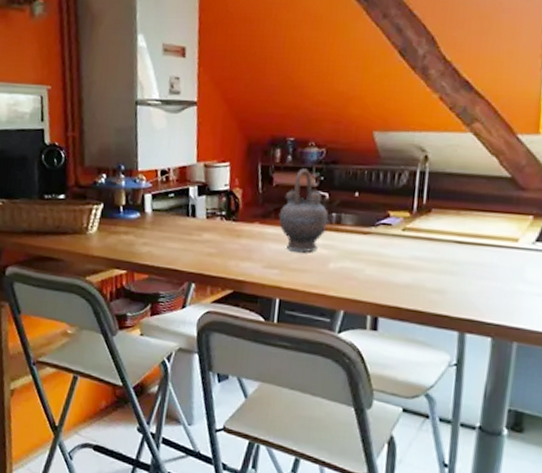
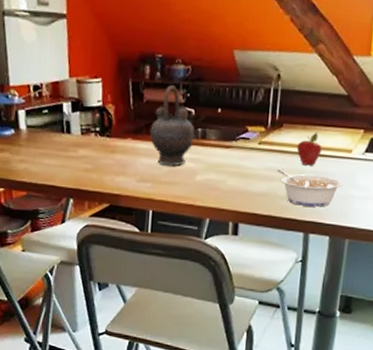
legume: none [425,258,509,303] -> present [277,168,343,207]
fruit: none [448,218,480,256] -> present [296,132,322,166]

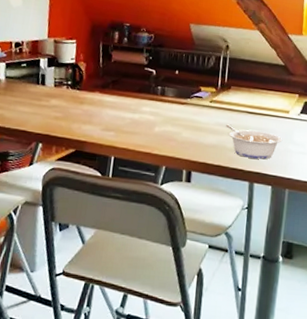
teapot: present [149,85,196,166] -> none [115,49,156,118]
fruit: present [296,132,322,166] -> none [242,94,264,123]

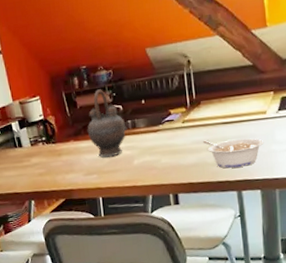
teapot: none [115,49,156,118] -> present [87,89,128,158]

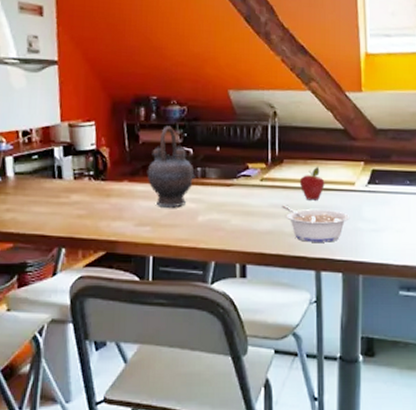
fruit: none [216,102,239,133] -> present [299,166,325,201]

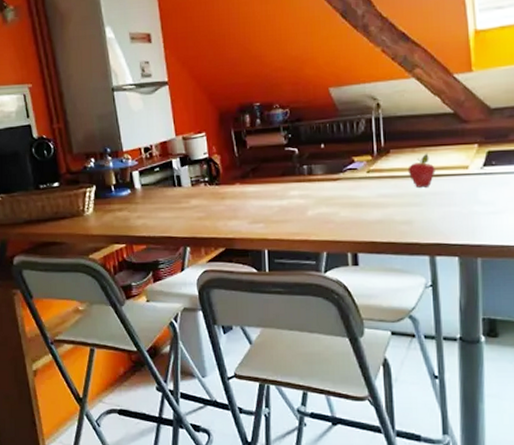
teapot: present [147,126,196,208] -> none [256,129,303,205]
legume: present [282,205,350,242] -> none [391,194,465,229]

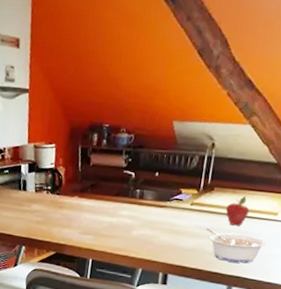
legume: none [391,194,465,229] -> present [206,227,268,263]

